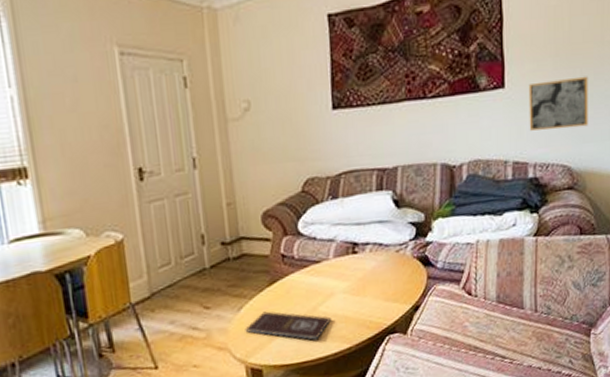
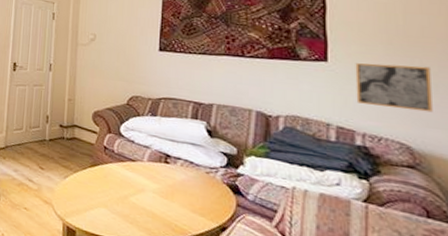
book: present [245,311,331,340] -> none [67,185,139,224]

